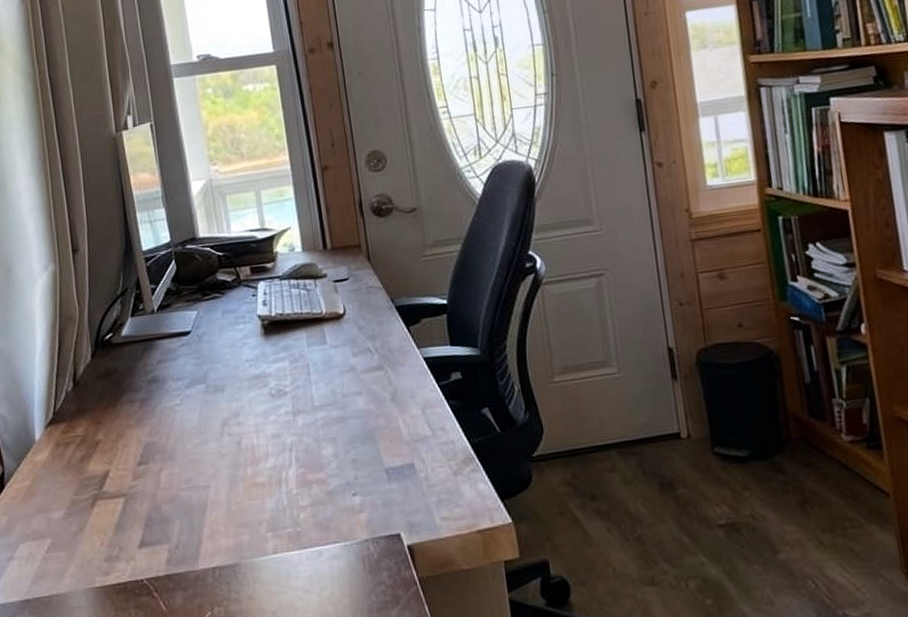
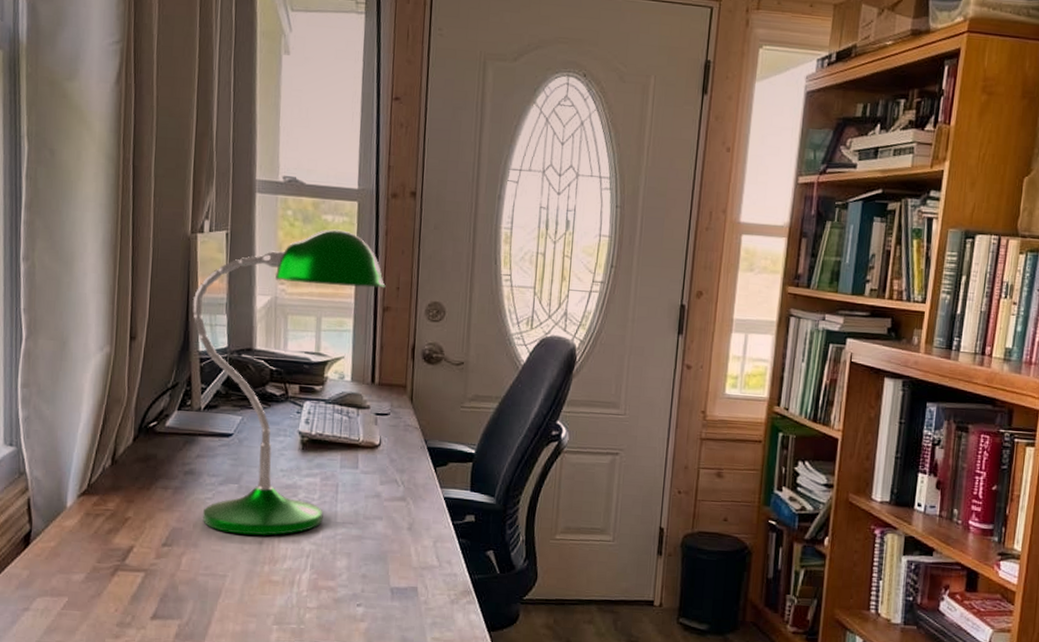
desk lamp: none [128,96,320,439] -> present [193,229,386,536]

